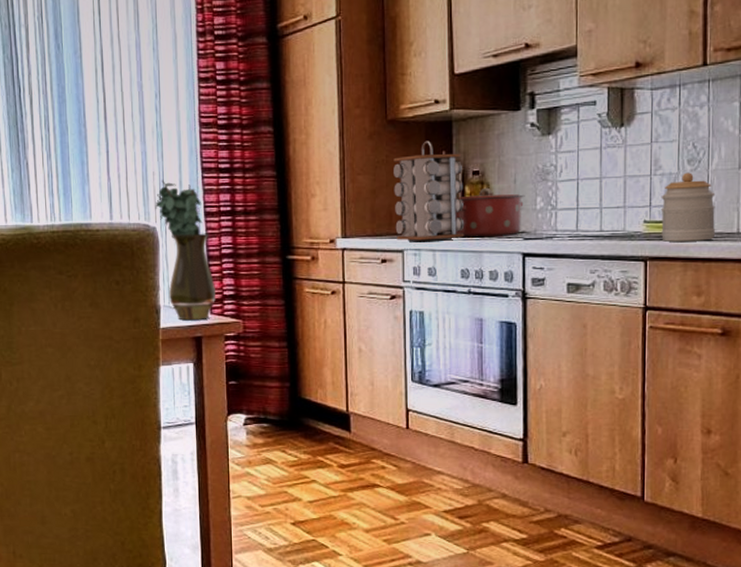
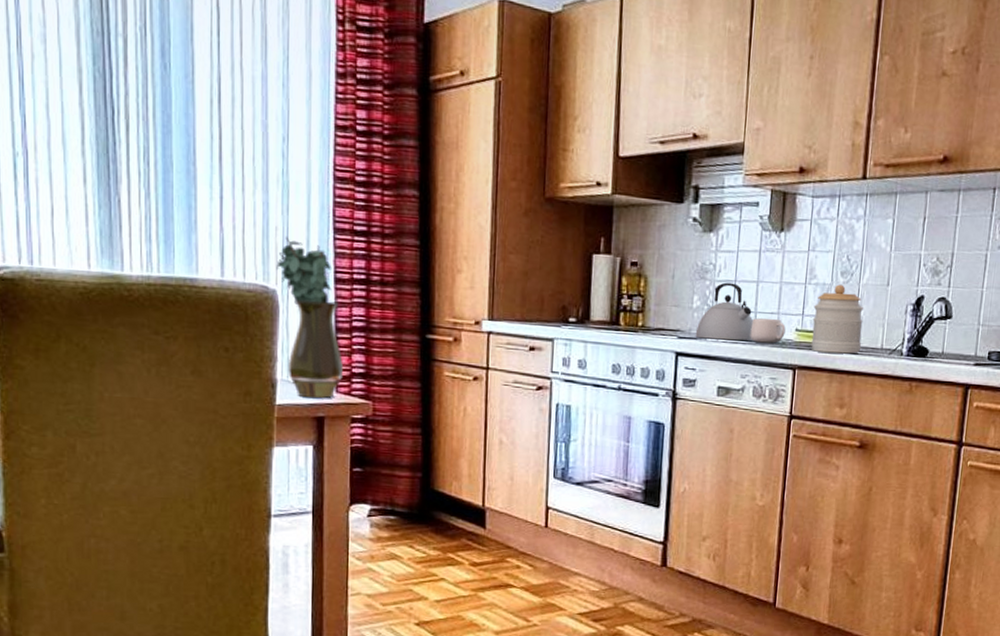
spice rack: present [393,140,465,243] -> none [546,224,621,333]
casserole: present [457,187,525,238] -> none [611,280,682,333]
kettle: none [541,181,599,238] -> present [695,282,754,341]
mug: none [597,212,633,237] -> present [750,318,786,344]

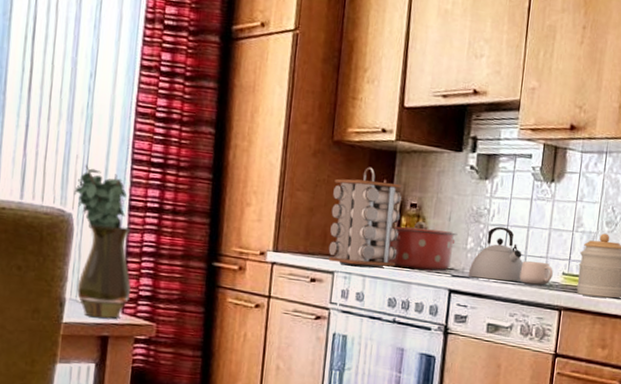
spice rack: none [546,224,621,333] -> present [328,167,403,268]
casserole: none [611,280,682,333] -> present [389,220,458,271]

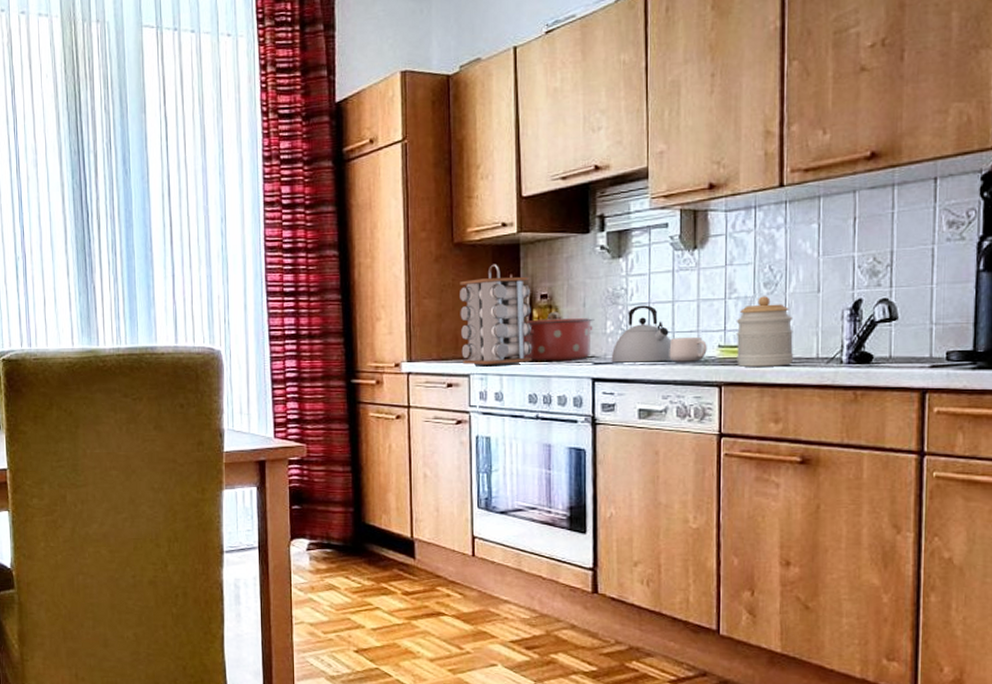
vase: present [74,165,131,318] -> none [220,304,279,443]

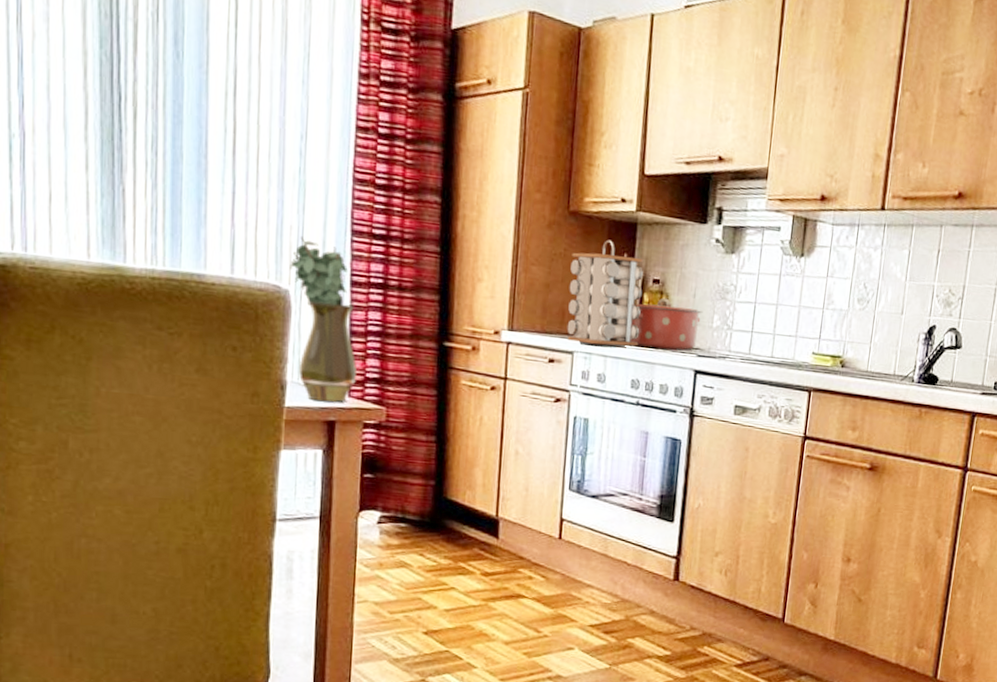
vase: none [220,304,279,443] -> present [289,237,357,402]
kettle: present [611,305,672,363] -> none [714,303,772,362]
mug: present [669,336,707,362] -> none [767,340,803,366]
jar: present [736,296,794,367] -> none [826,311,879,379]

